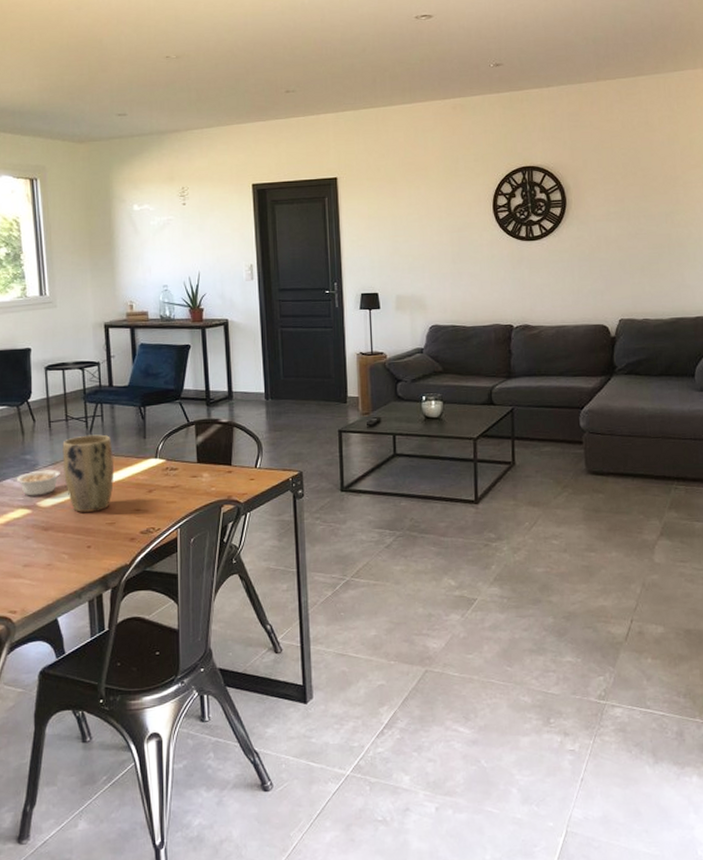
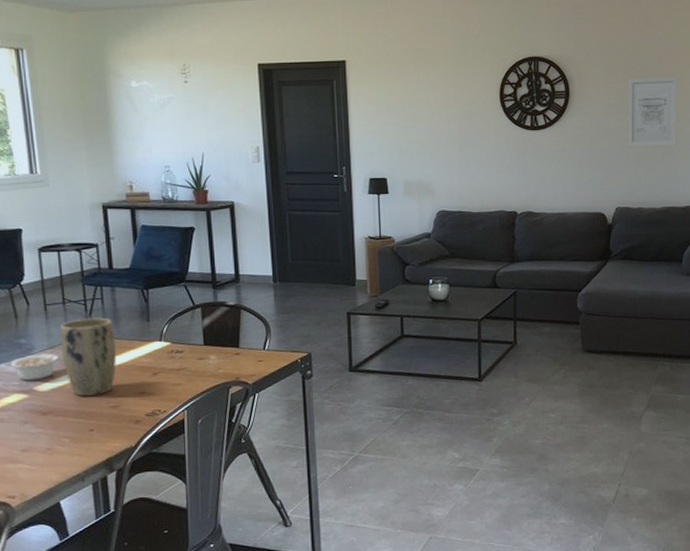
wall art: none [628,180,684,255] -> present [627,76,678,146]

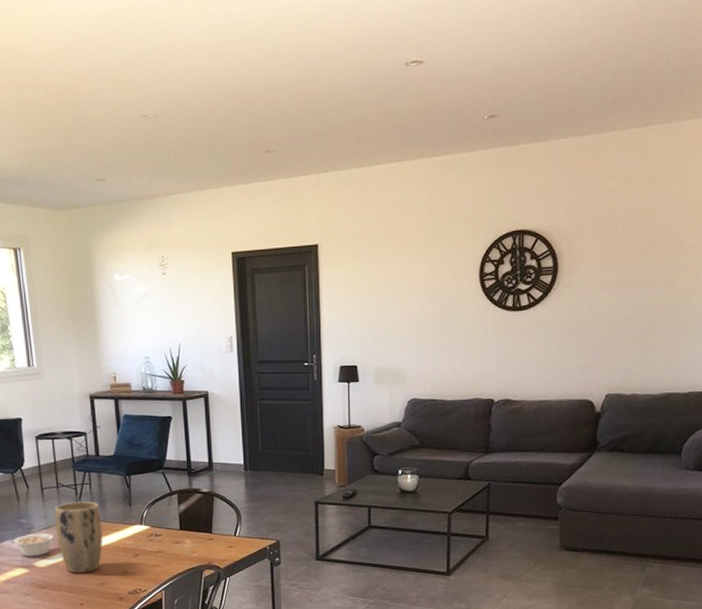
wall art: present [627,76,678,146] -> none [624,244,687,326]

